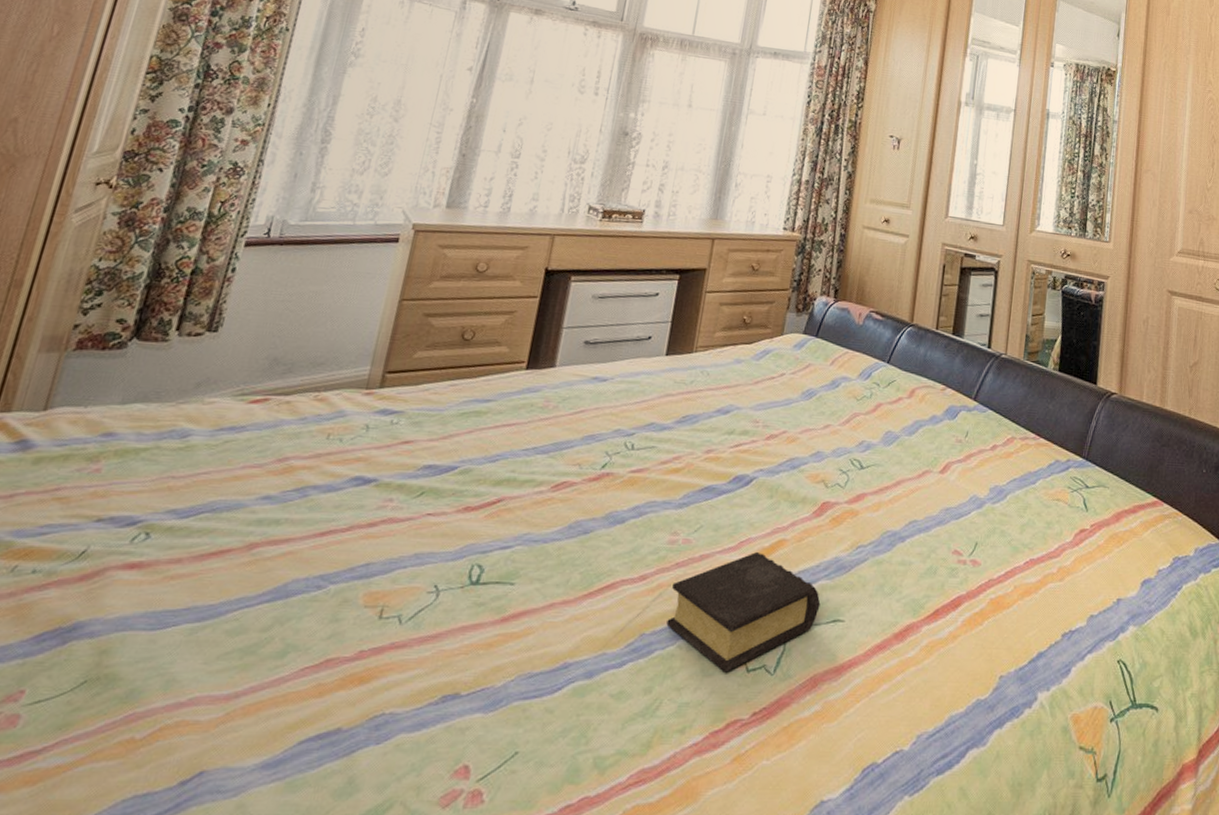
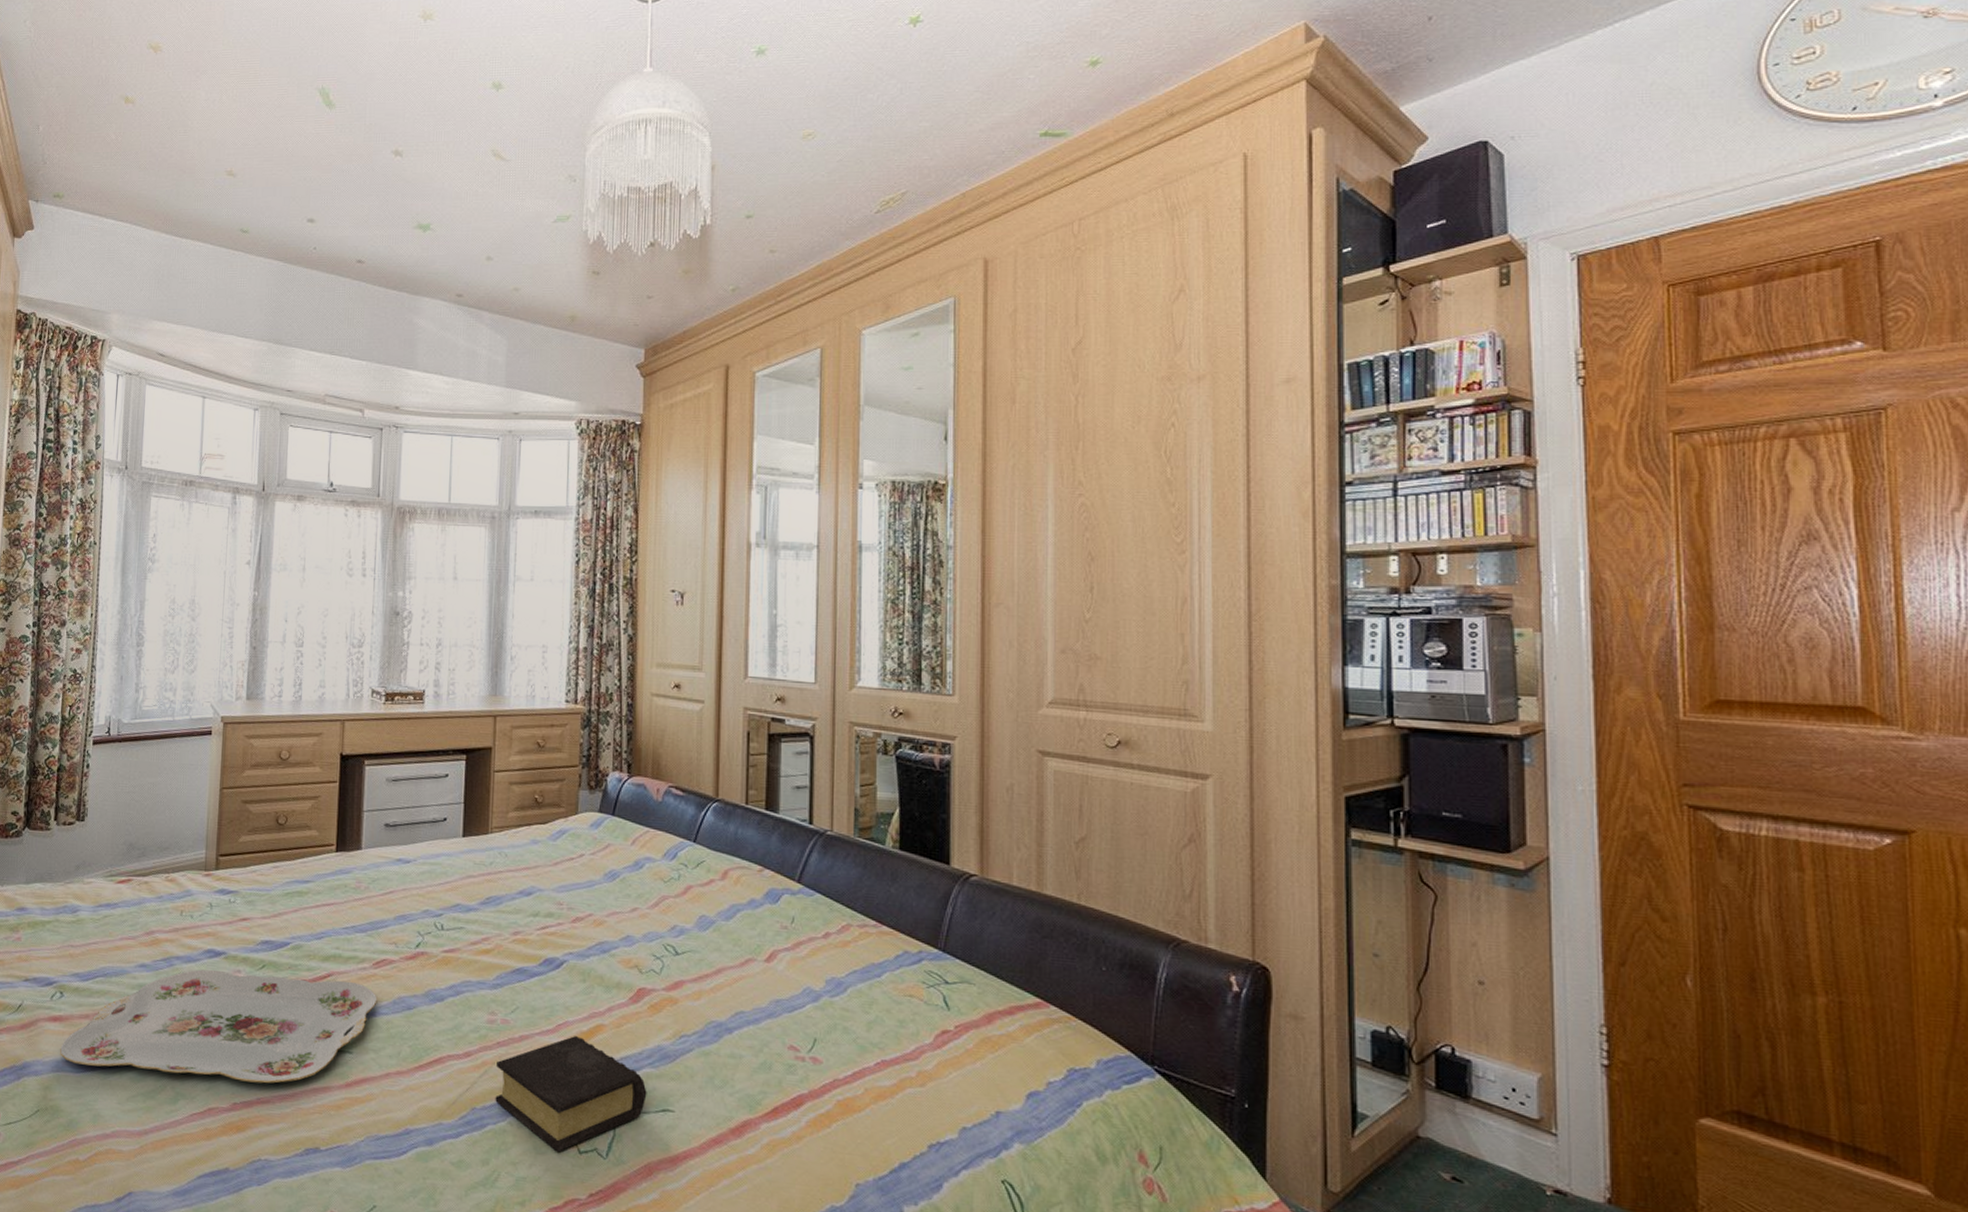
serving tray: none [131,499,552,626] -> present [60,969,377,1083]

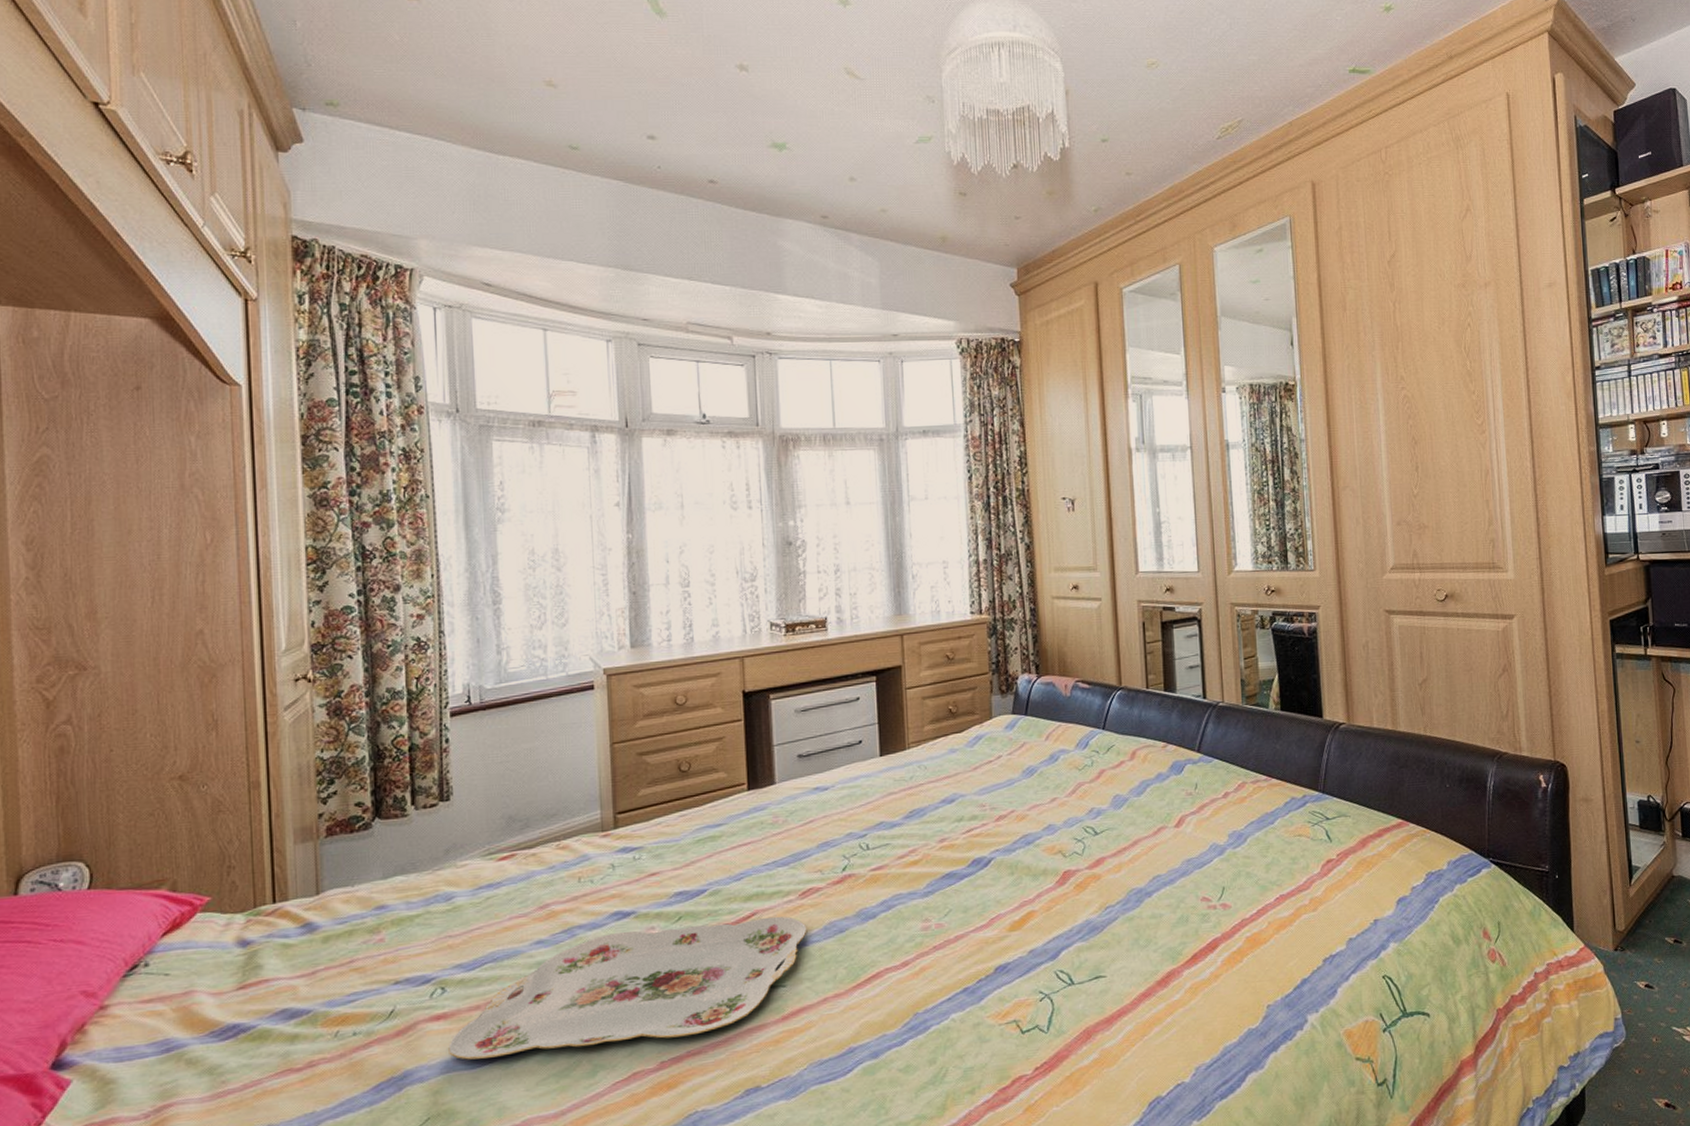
book: present [495,1035,647,1152] -> none [935,925,1080,1037]

